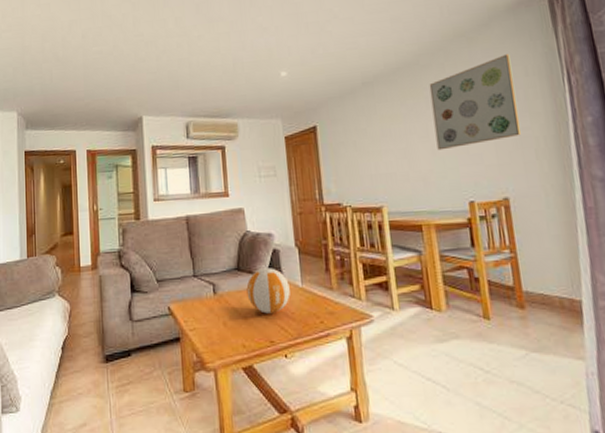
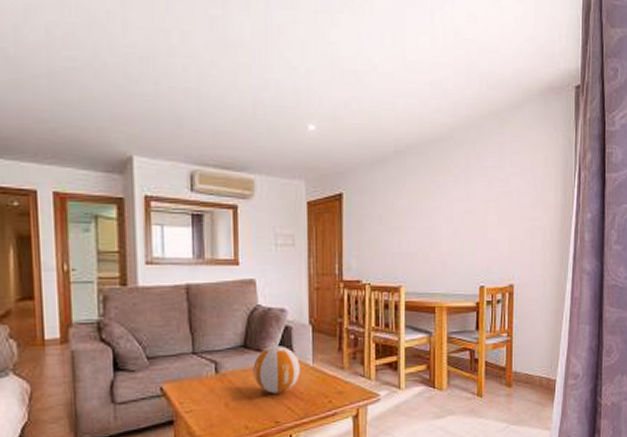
wall art: present [429,54,521,151] -> none [459,141,535,233]

